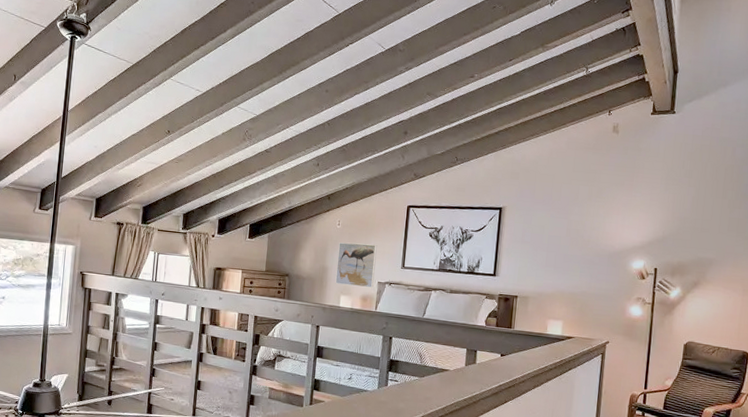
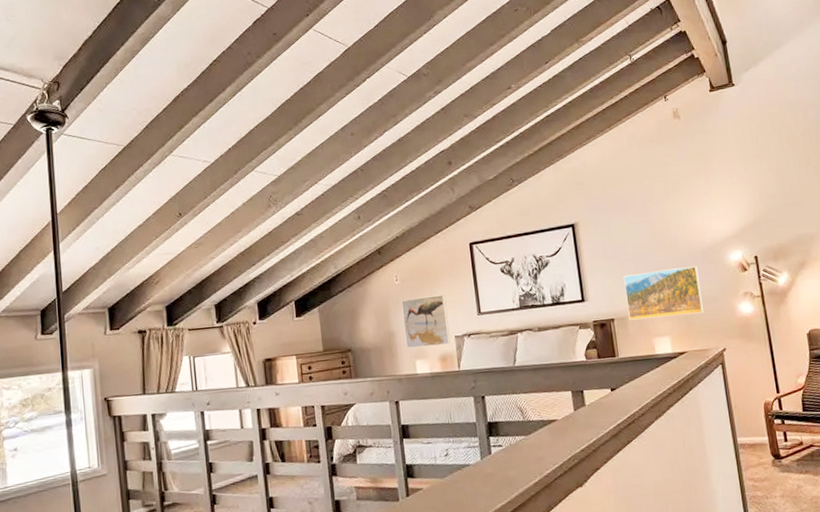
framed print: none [530,261,601,307] -> present [623,266,703,321]

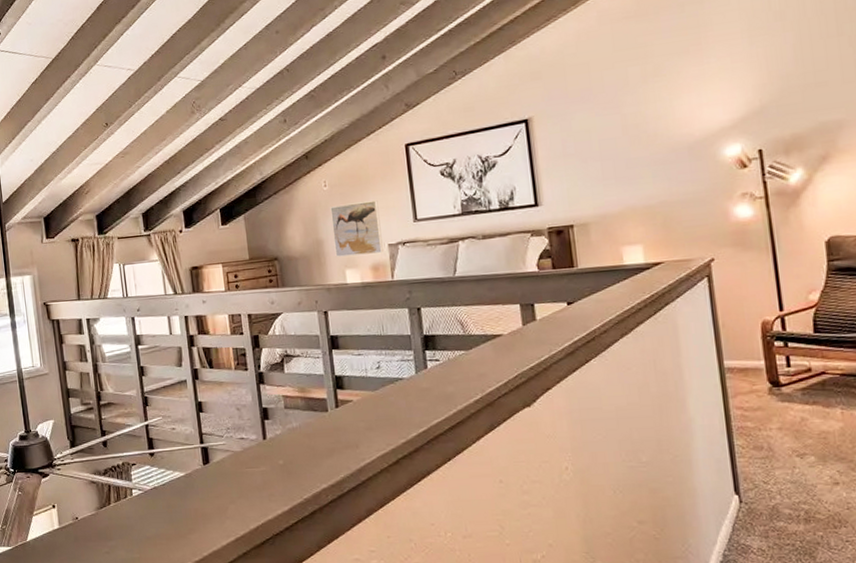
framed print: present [623,266,703,321] -> none [586,163,687,227]

